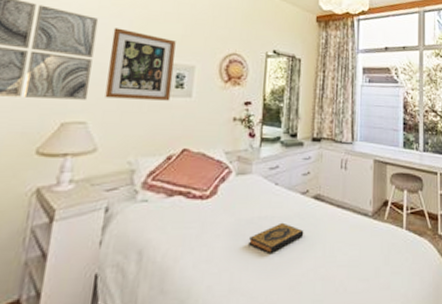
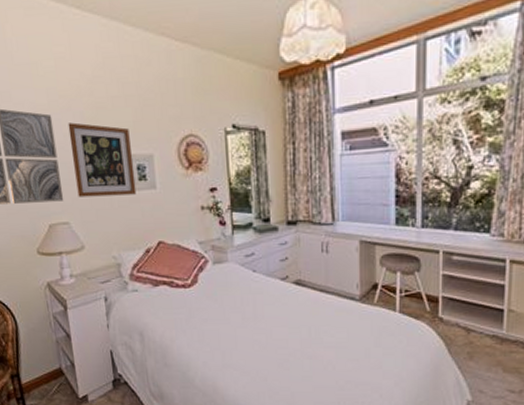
hardback book: present [249,222,304,253] -> none [235,307,288,335]

